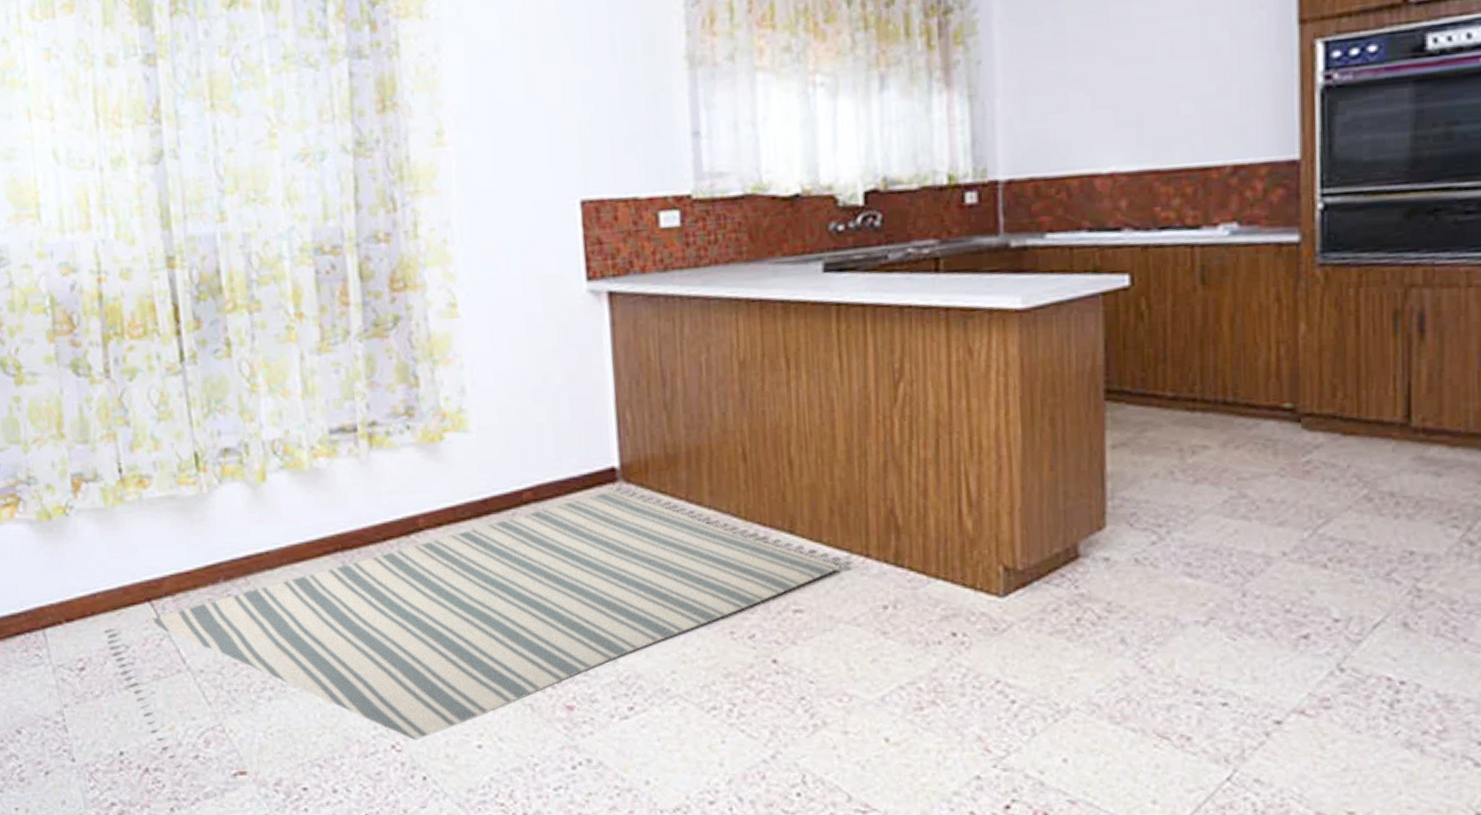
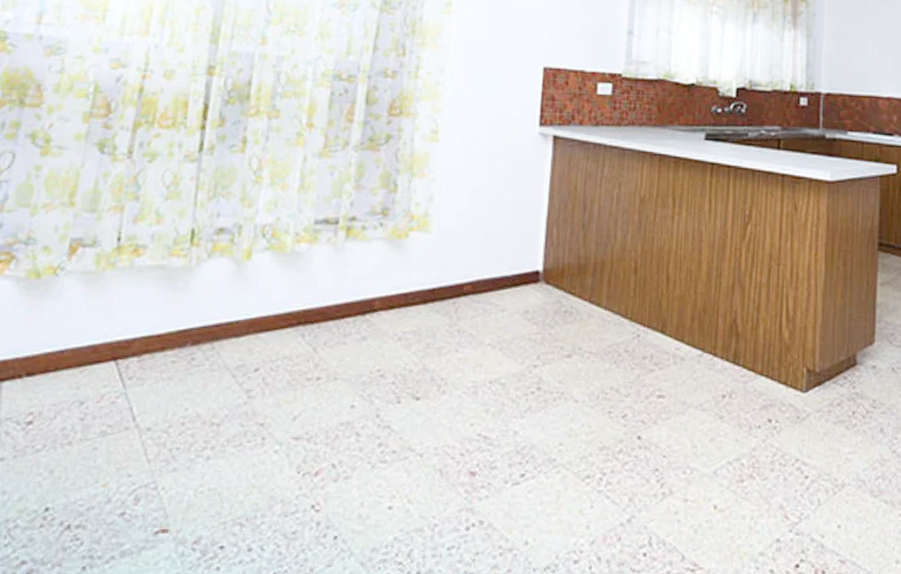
rug: present [104,488,853,796] -> none [62,288,704,554]

